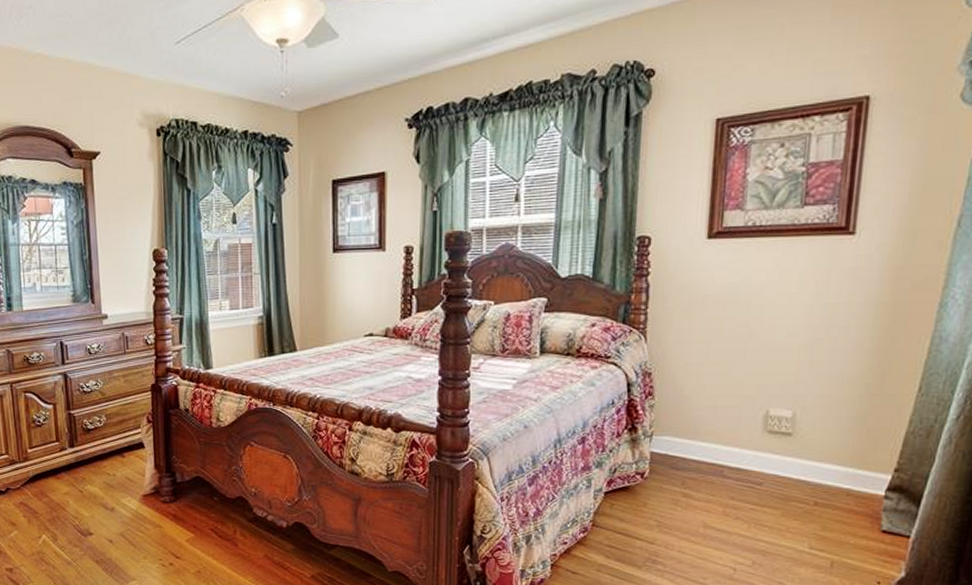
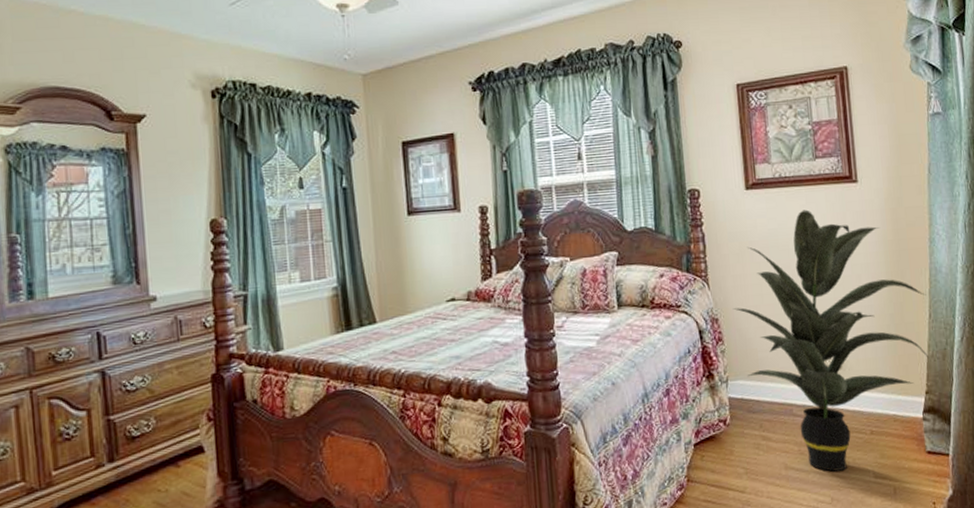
indoor plant: none [671,263,921,538] -> present [734,209,931,472]

